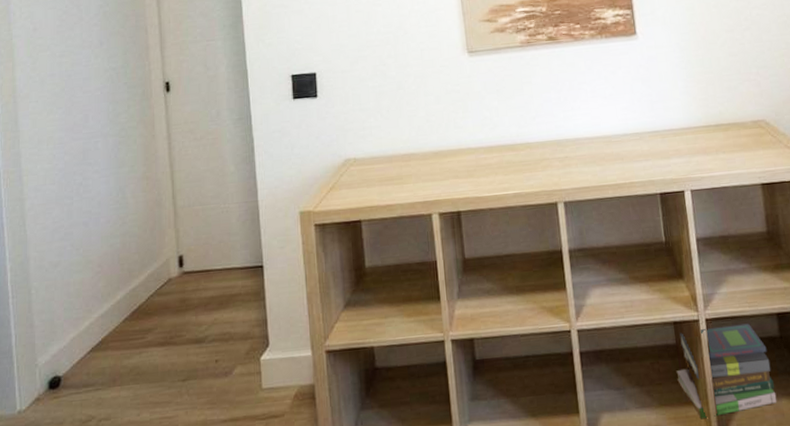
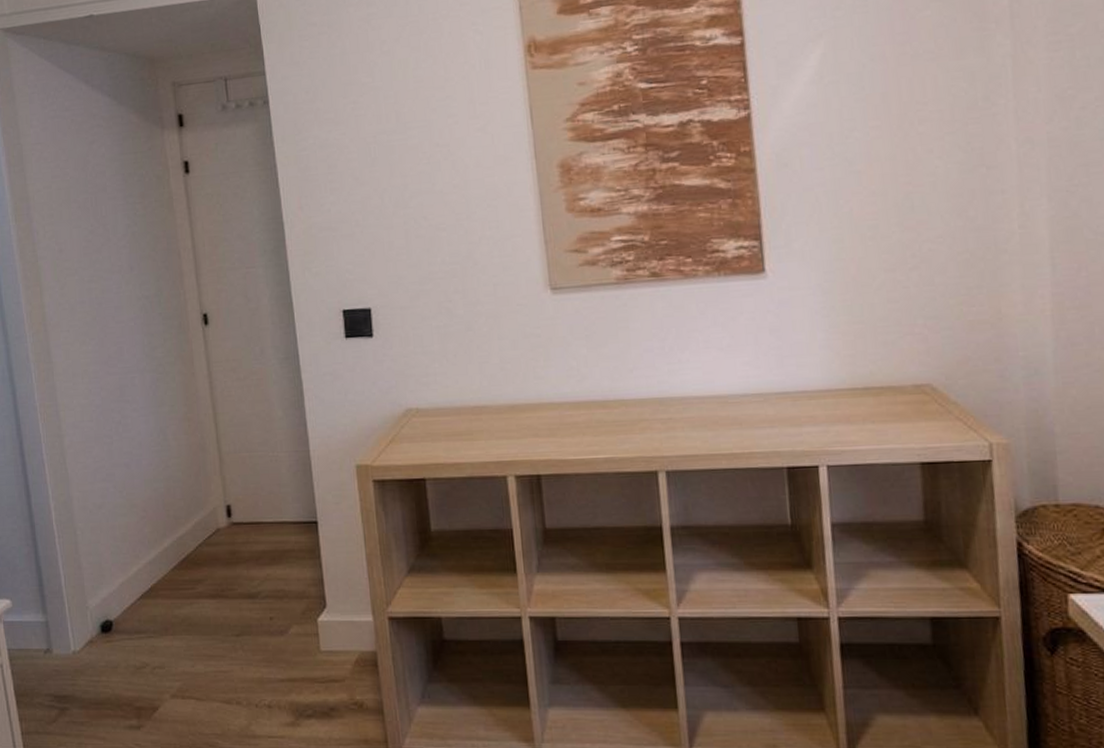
books: present [676,323,778,420] -> none [798,626,924,729]

